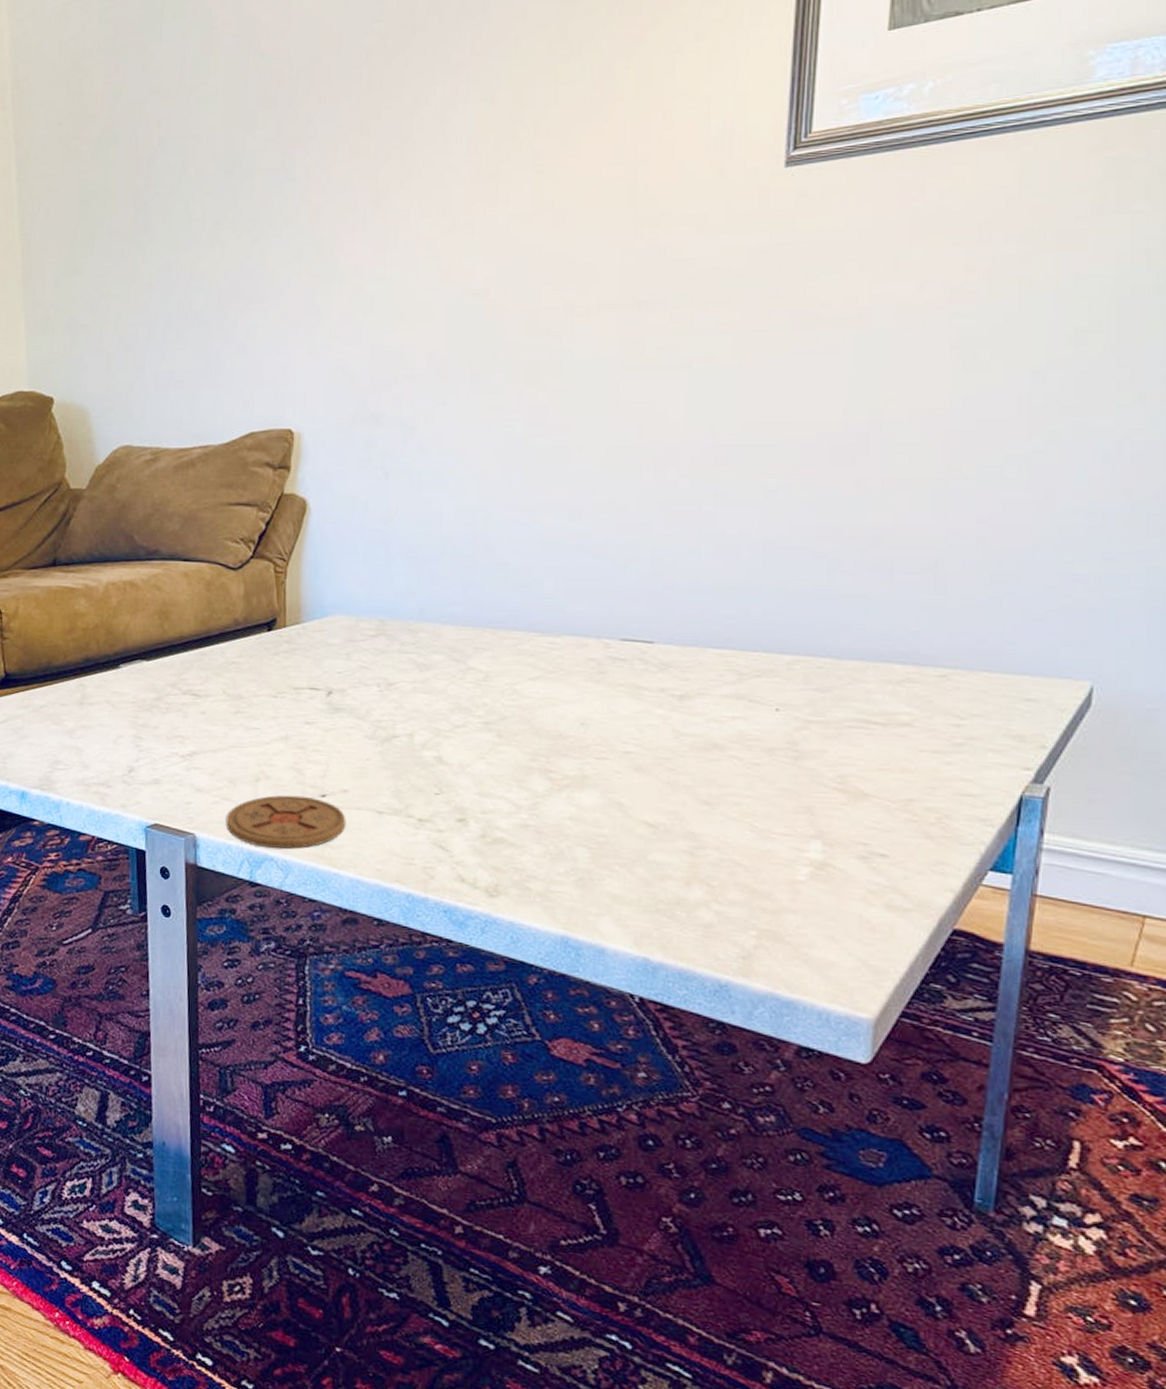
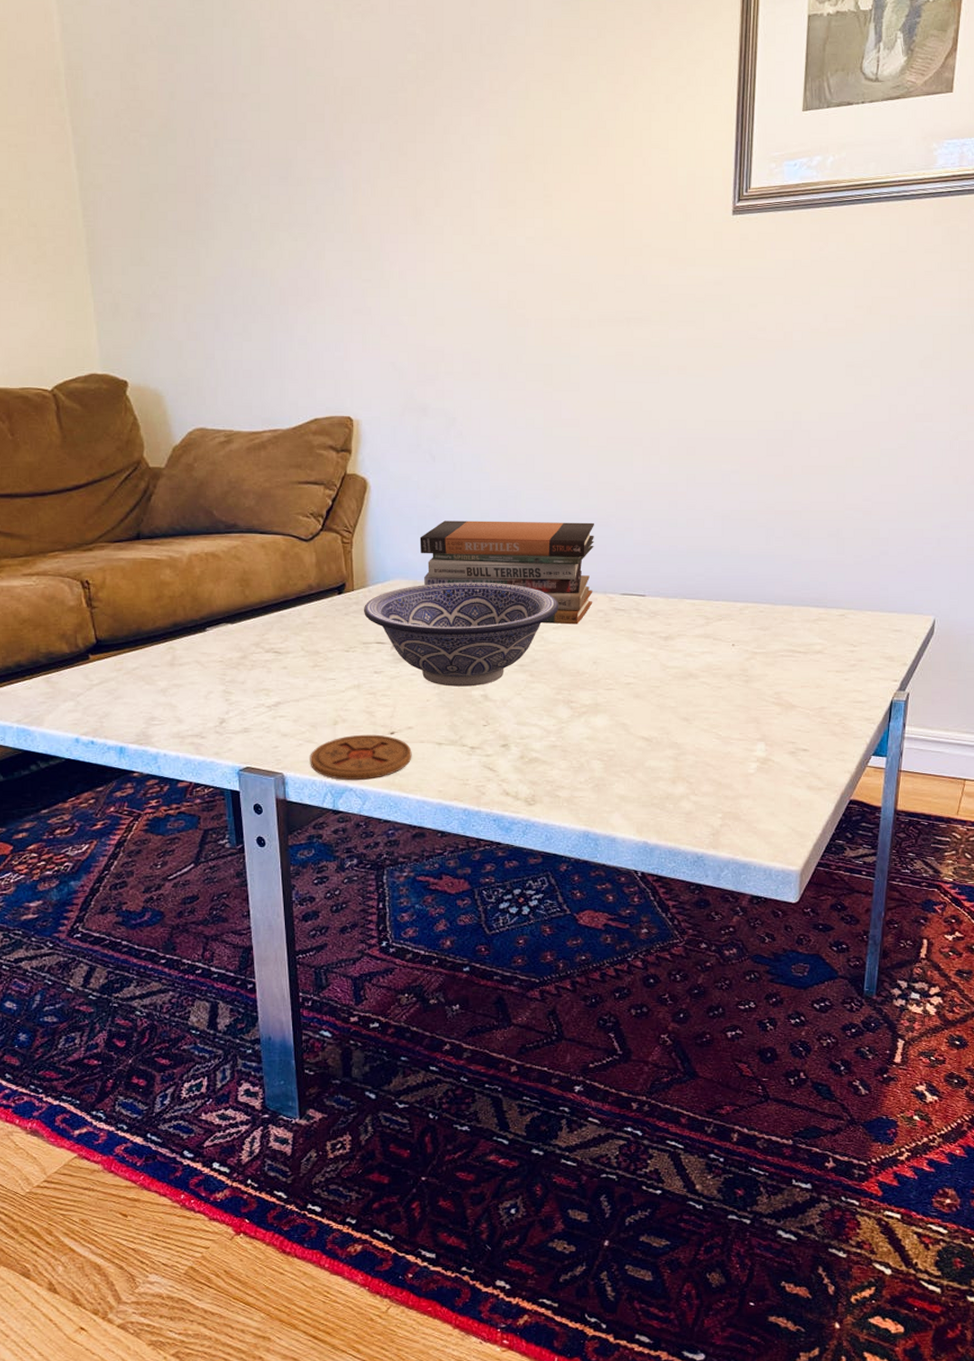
decorative bowl: none [296,619,538,746] -> present [364,582,559,687]
book stack: none [365,547,587,676] -> present [420,520,594,625]

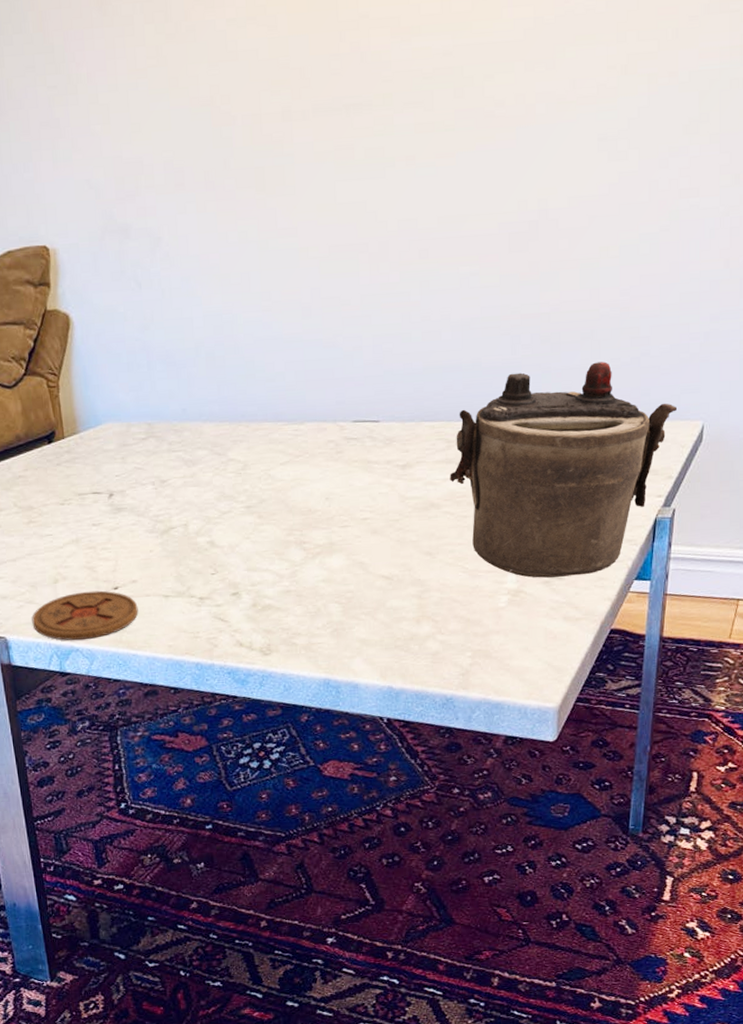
decorative bowl: present [364,582,559,687] -> none [76,418,286,535]
book stack: present [420,520,594,625] -> none [130,344,322,460]
teapot: none [707,557,912,748] -> present [450,362,678,578]

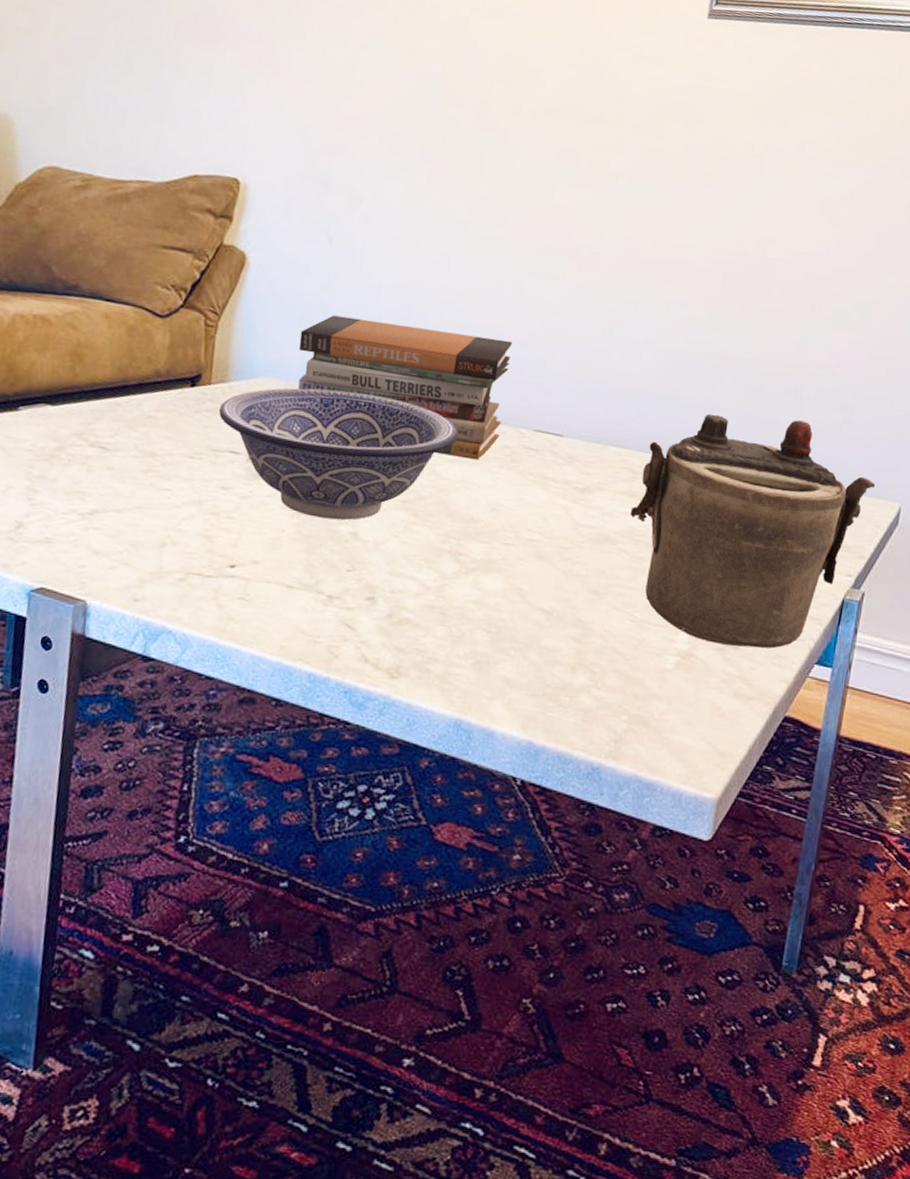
coaster: present [32,590,138,641] -> none [122,563,254,622]
decorative bowl: none [76,418,286,535] -> present [219,388,459,520]
book stack: none [130,344,322,460] -> present [298,315,512,460]

